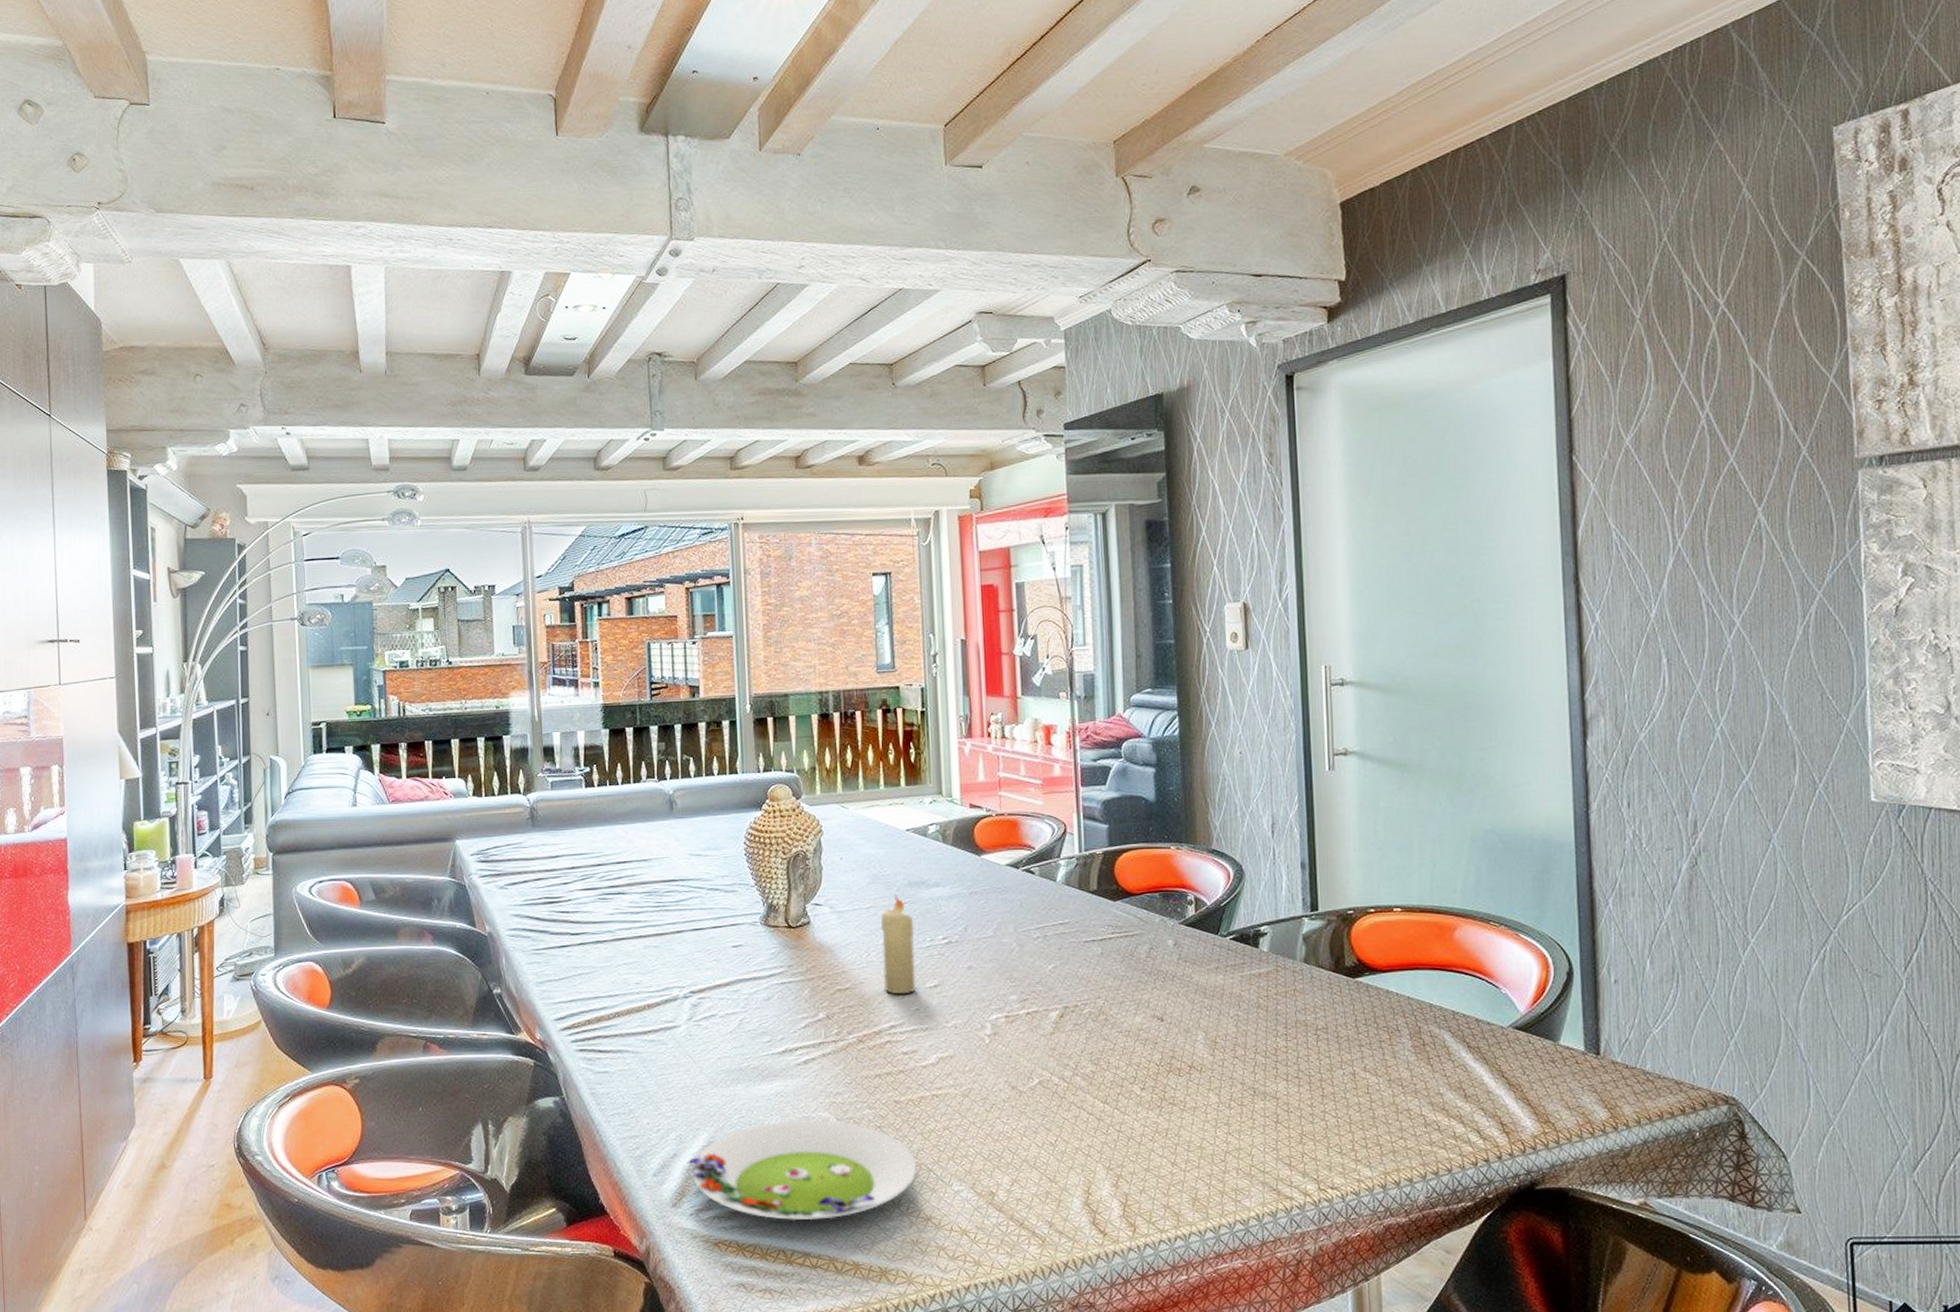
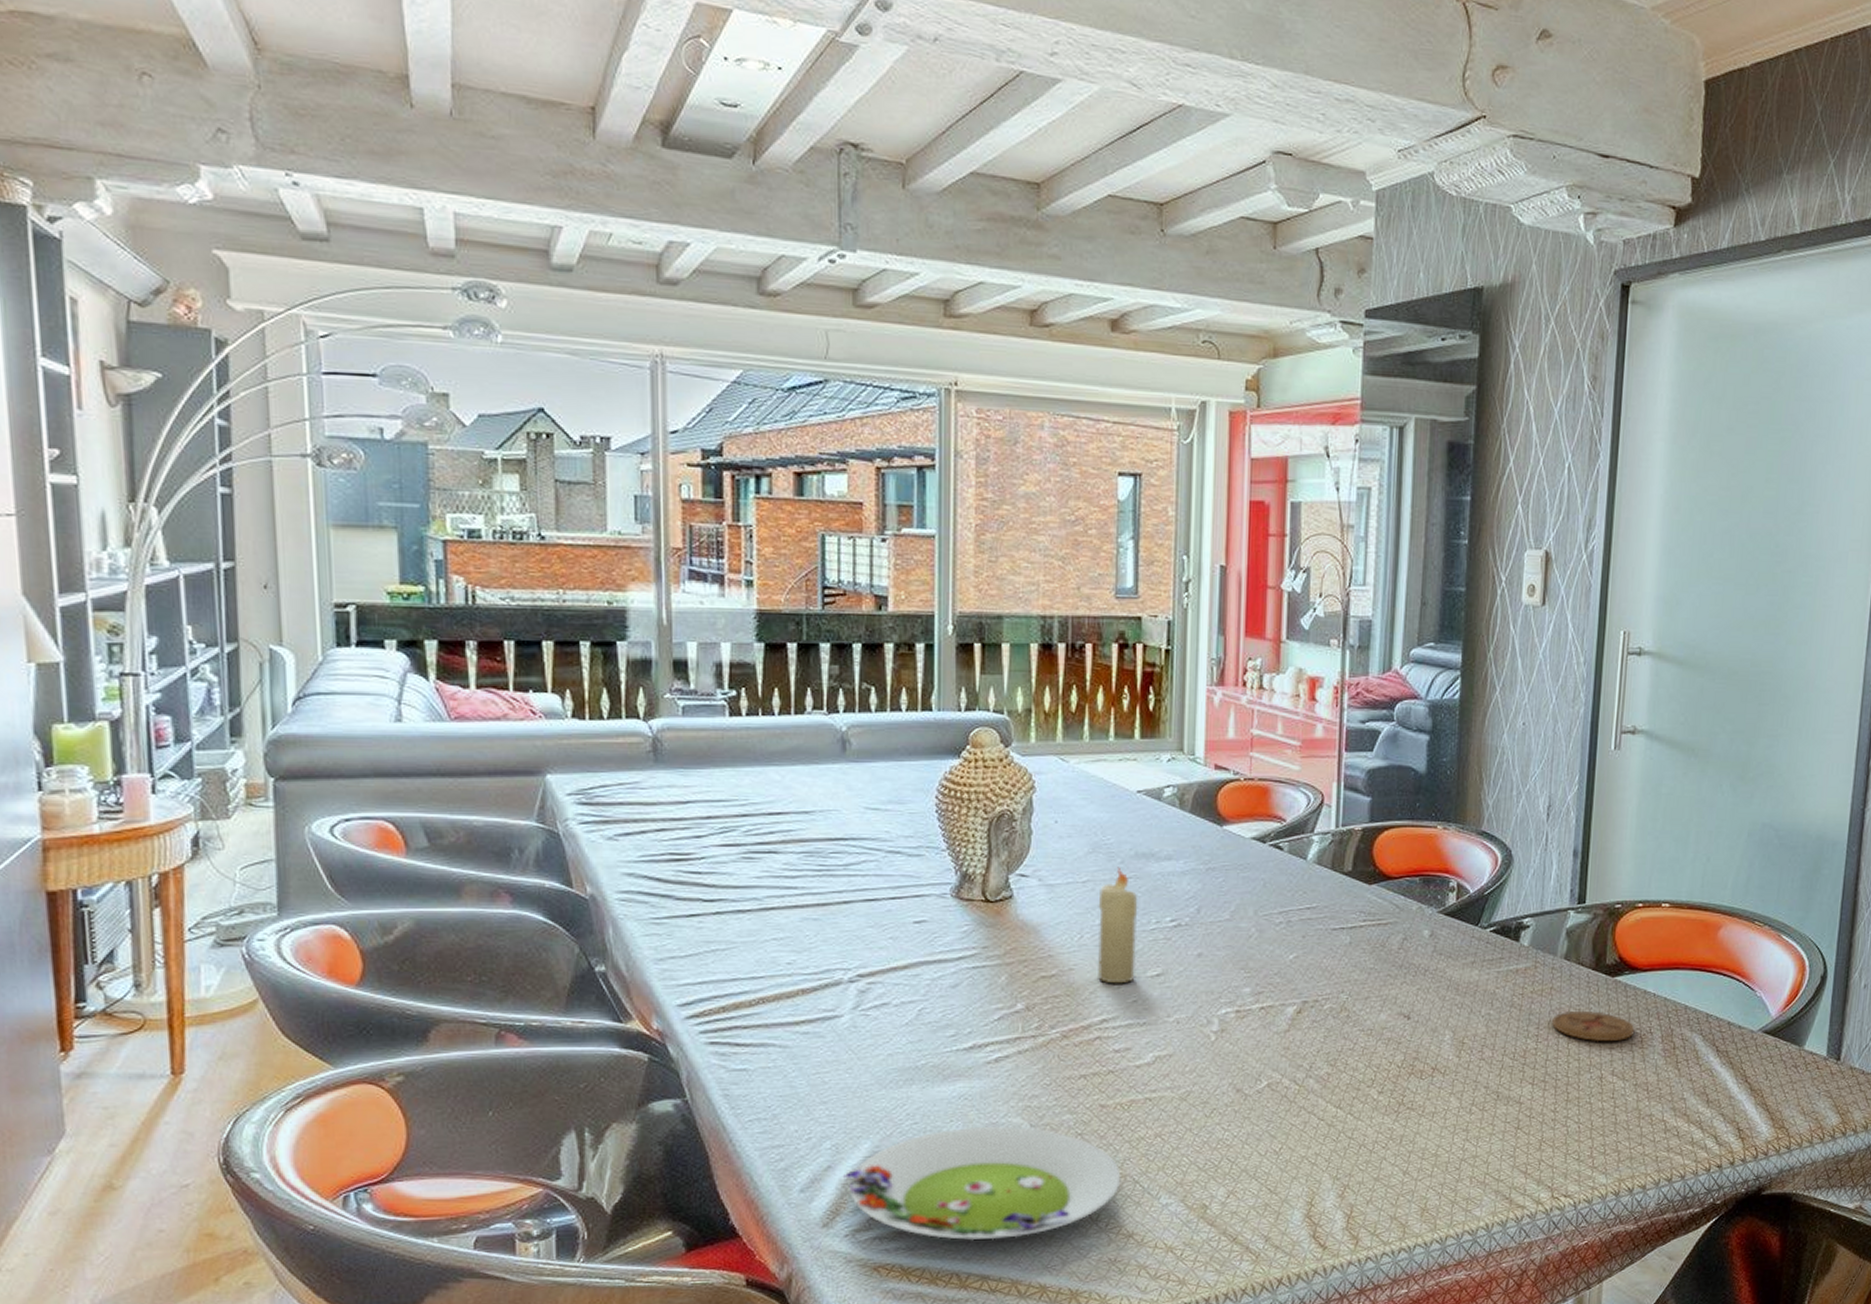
coaster: none [1299,1010,1382,1040] -> present [1552,1010,1635,1042]

